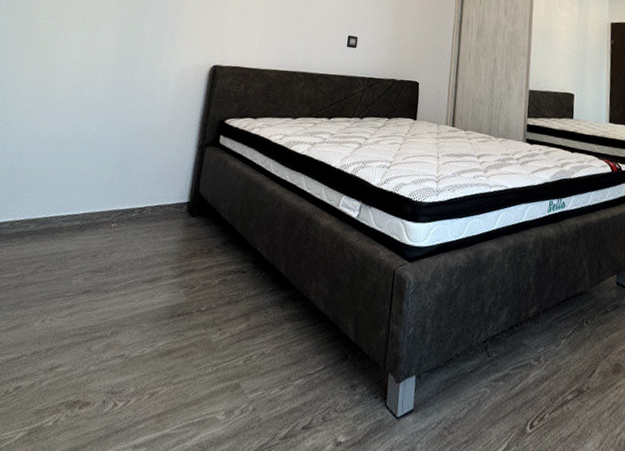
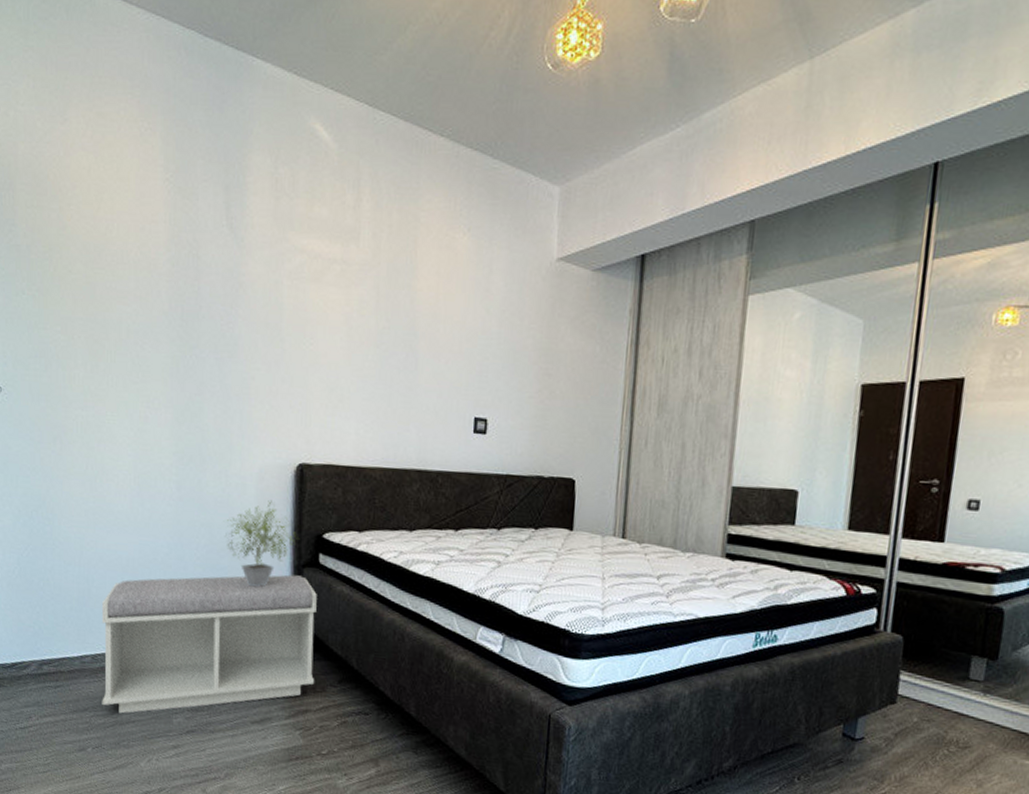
bench: none [10,152,215,276] -> present [101,574,317,714]
potted plant: none [145,92,203,163] -> present [224,499,296,587]

